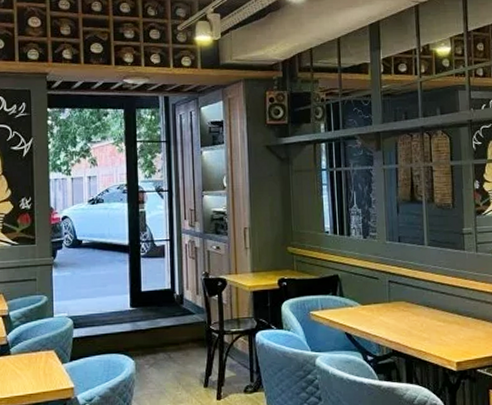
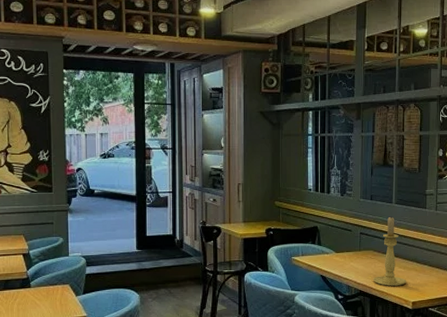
candle holder: none [407,260,448,344] -> present [372,216,407,286]

